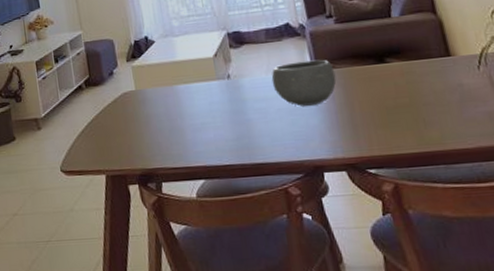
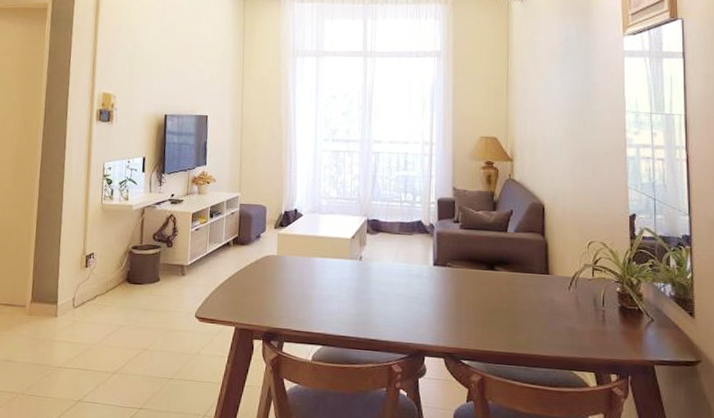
bowl: present [271,59,337,106] -> none [397,255,452,297]

